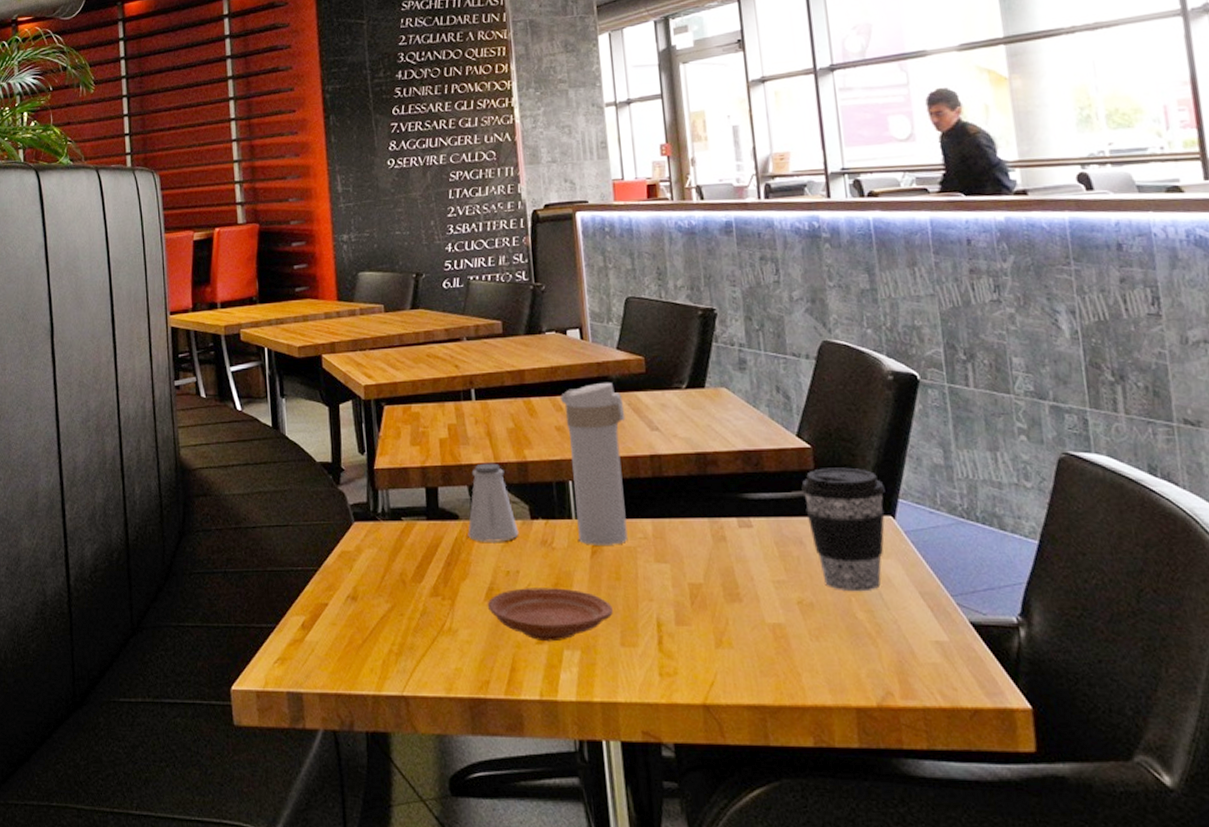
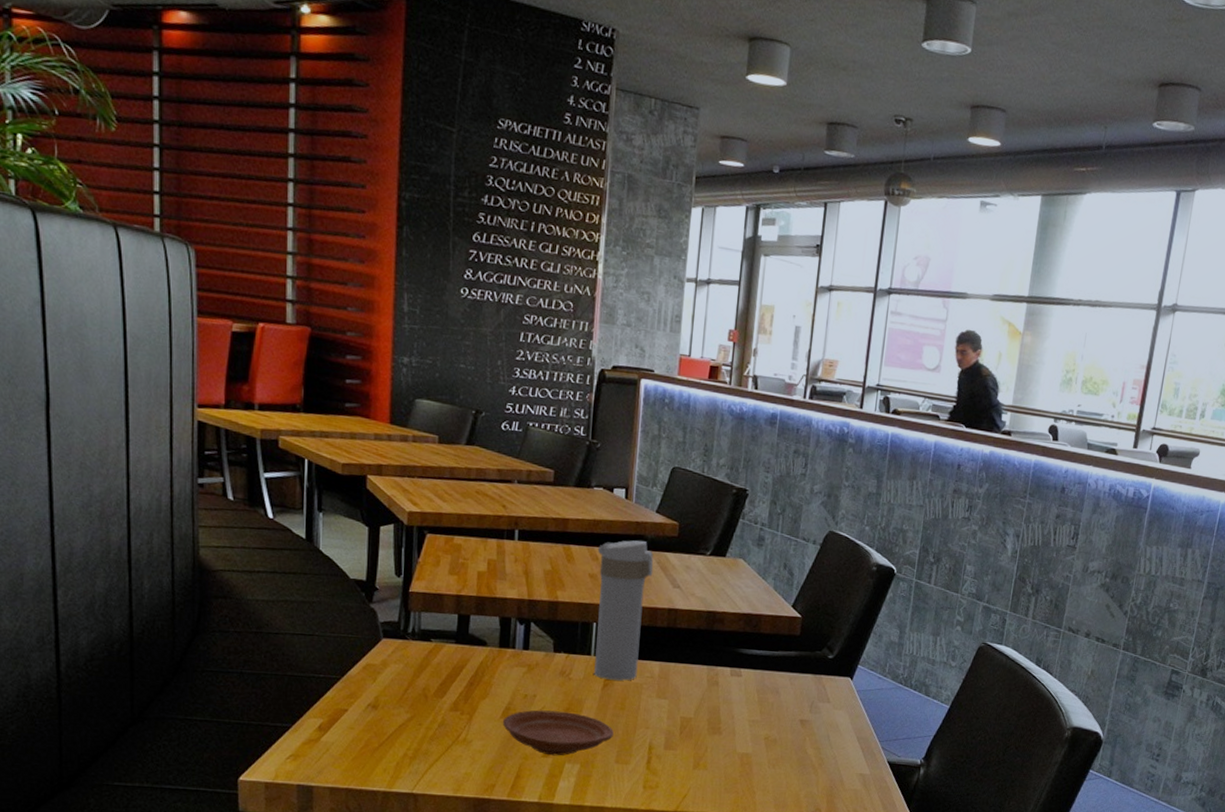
saltshaker: present [467,463,519,543] -> none [493,598,541,670]
coffee cup: present [801,467,885,592] -> none [786,635,850,734]

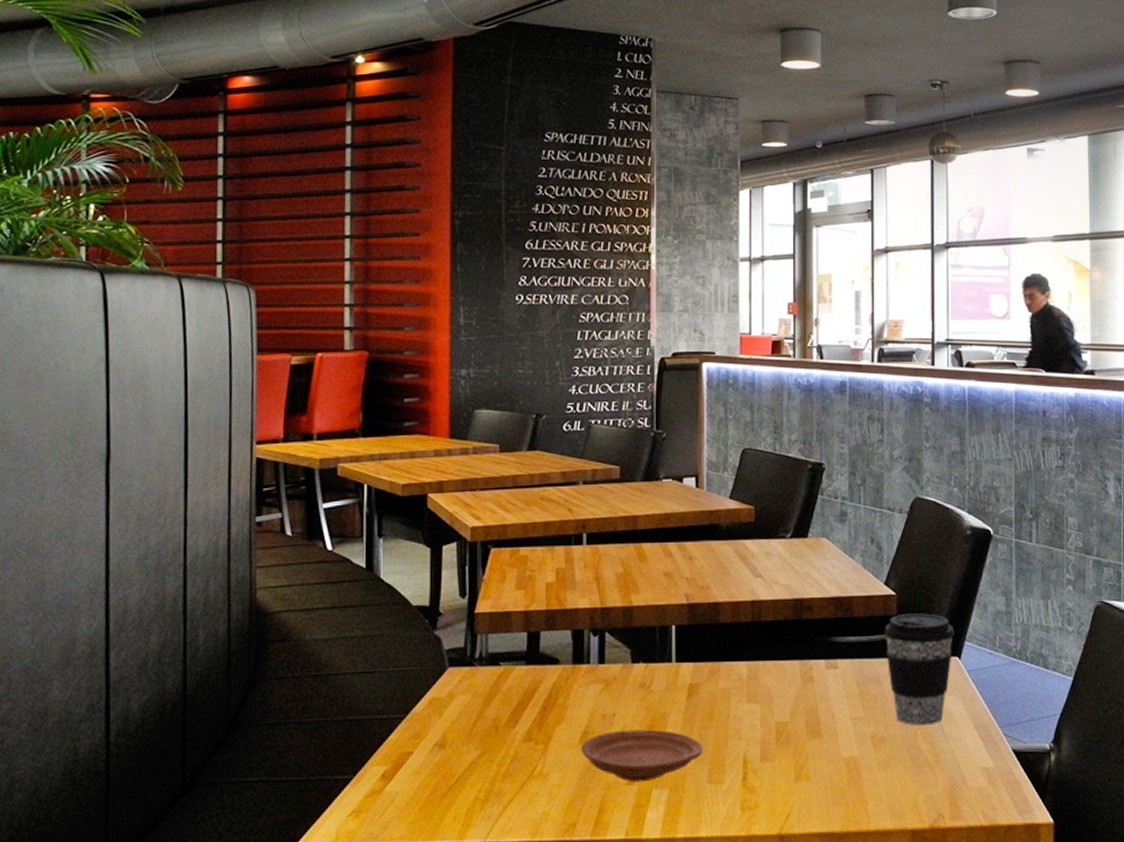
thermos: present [594,540,654,681] -> none [670,531,732,688]
coffee cup: none [786,635,850,734] -> present [884,613,955,726]

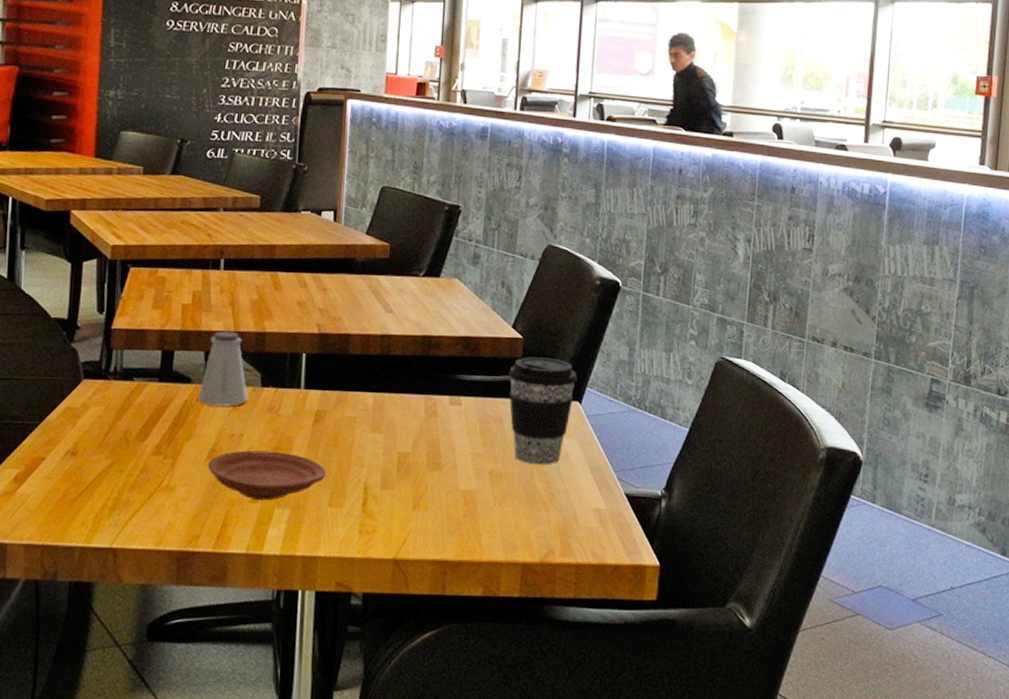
saltshaker: none [567,607,619,687] -> present [198,331,248,408]

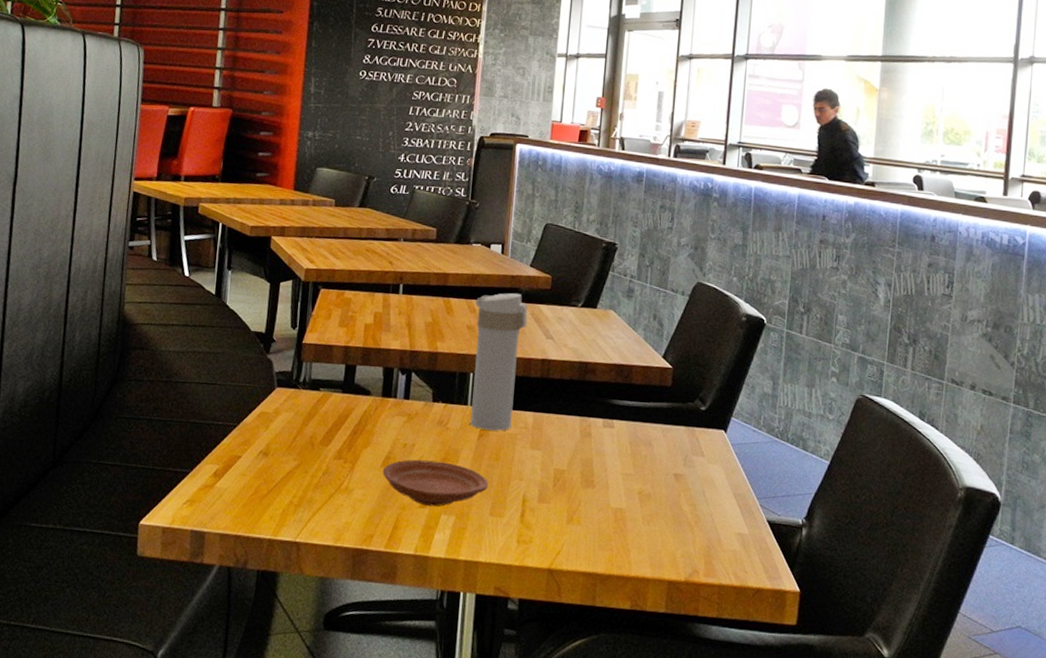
saltshaker: present [198,331,248,408] -> none [376,349,421,419]
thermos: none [304,264,365,415] -> present [470,293,528,431]
coffee cup: present [508,357,577,465] -> none [658,386,723,489]

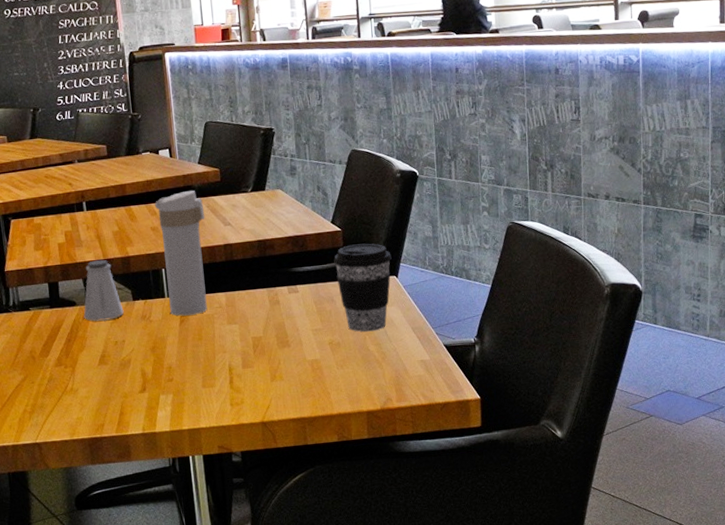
saltshaker: none [376,349,421,419] -> present [83,259,124,321]
plate: present [382,459,488,507] -> none [100,350,197,391]
coffee cup: none [658,386,723,489] -> present [334,243,392,332]

